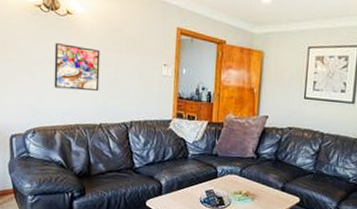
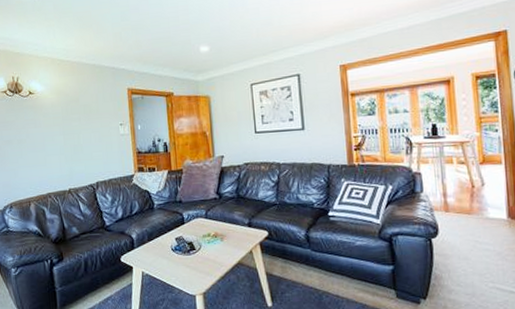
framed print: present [54,43,100,91] -> none [21,121,65,163]

